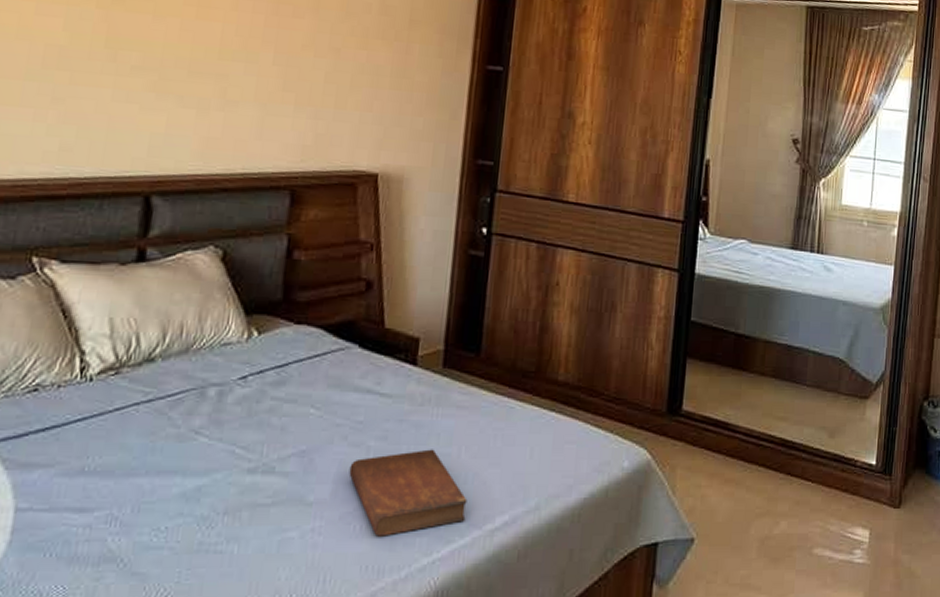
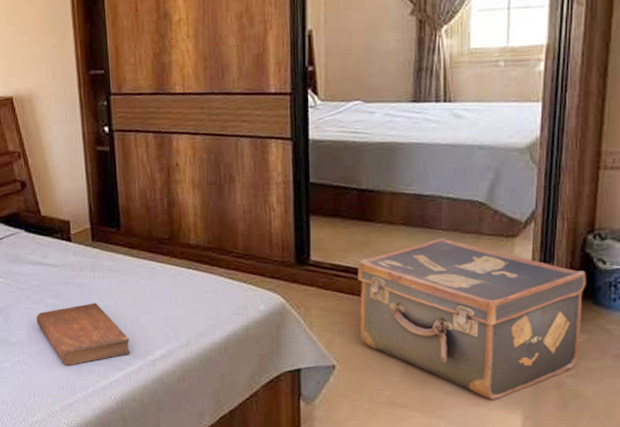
suitcase: none [722,394,922,581] -> present [357,237,587,400]

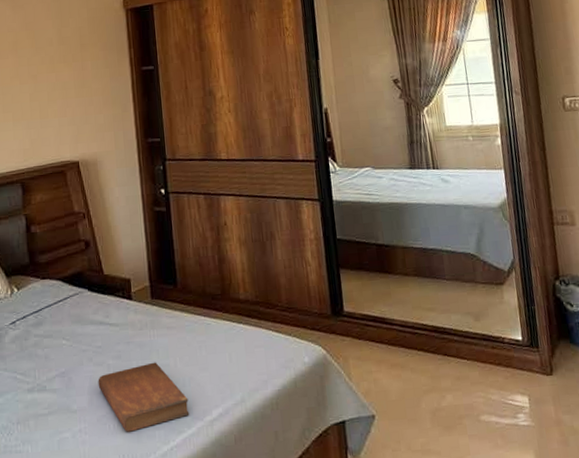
suitcase: present [357,237,587,400] -> none [383,286,569,442]

